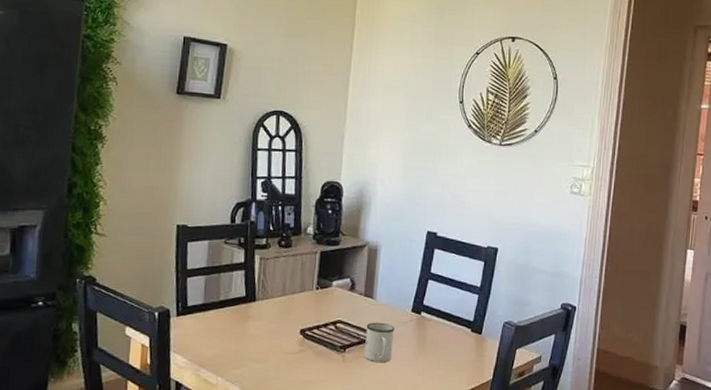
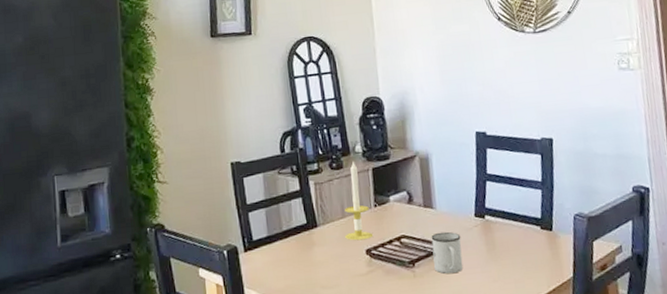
candle: none [282,241,311,320] -> present [345,161,374,241]

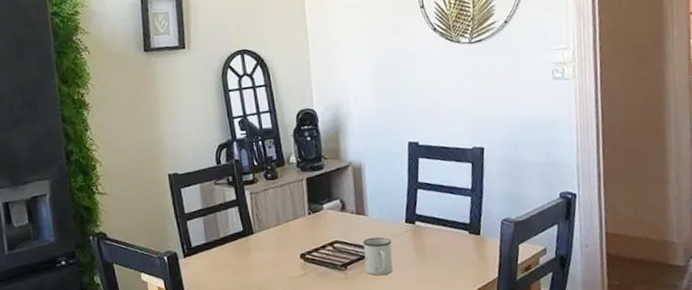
candle: present [345,161,374,241] -> none [280,171,308,247]

